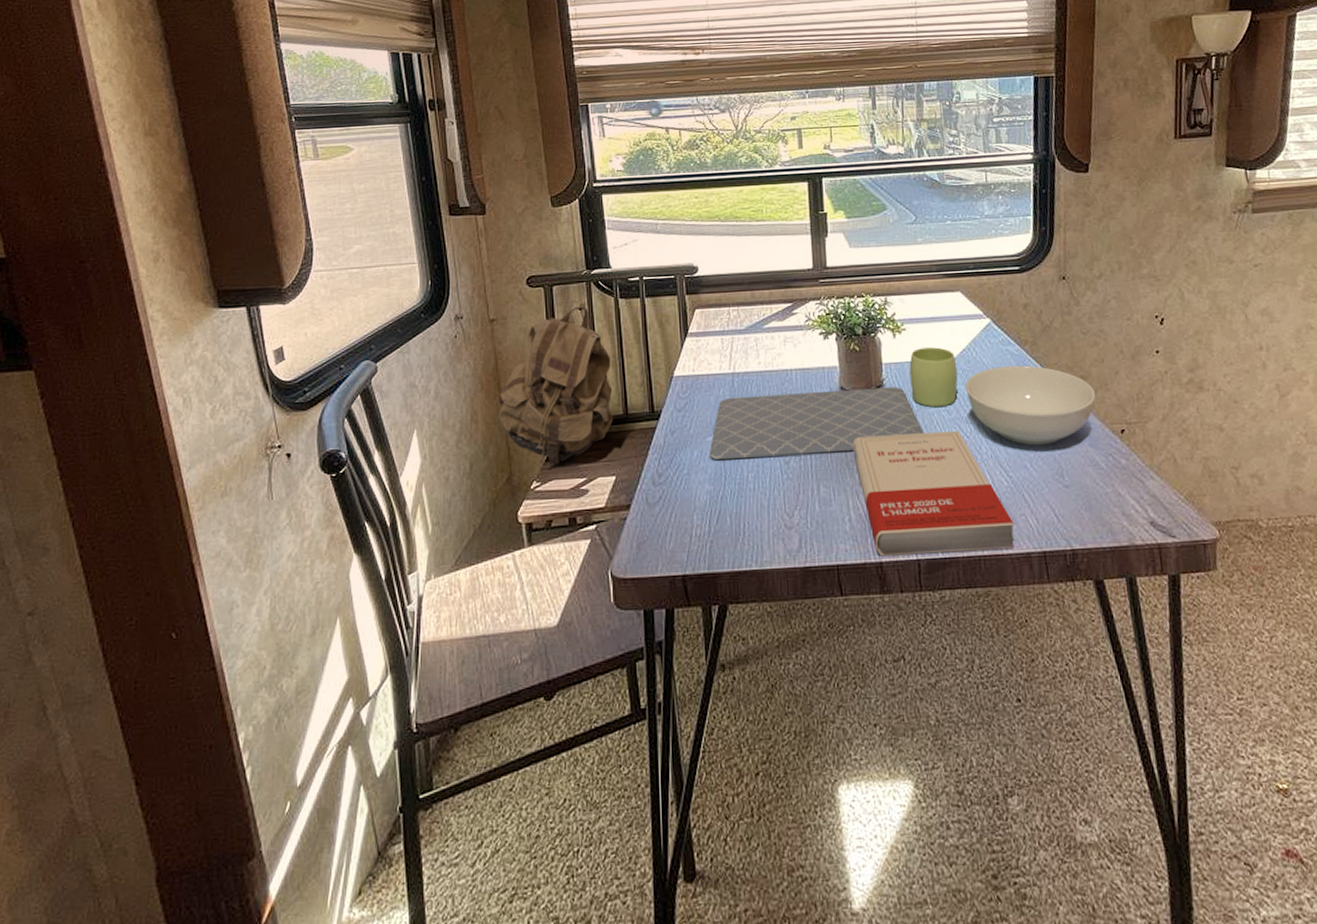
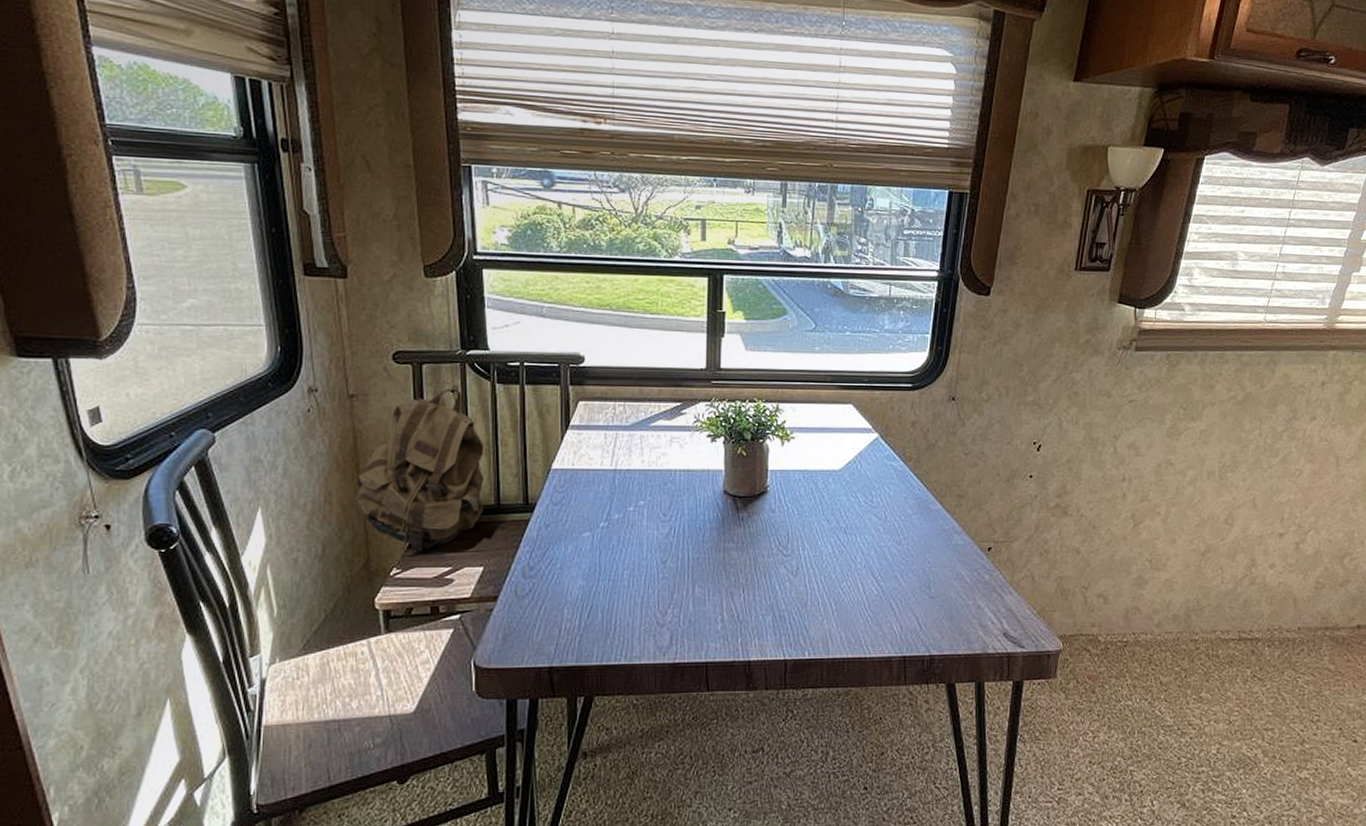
placemat: present [708,387,924,461] -> none [584,493,803,557]
book: present [852,431,1014,556] -> none [731,541,879,656]
mug: present [909,347,958,408] -> none [794,457,842,517]
bowl: present [964,365,1096,446] -> none [846,481,970,559]

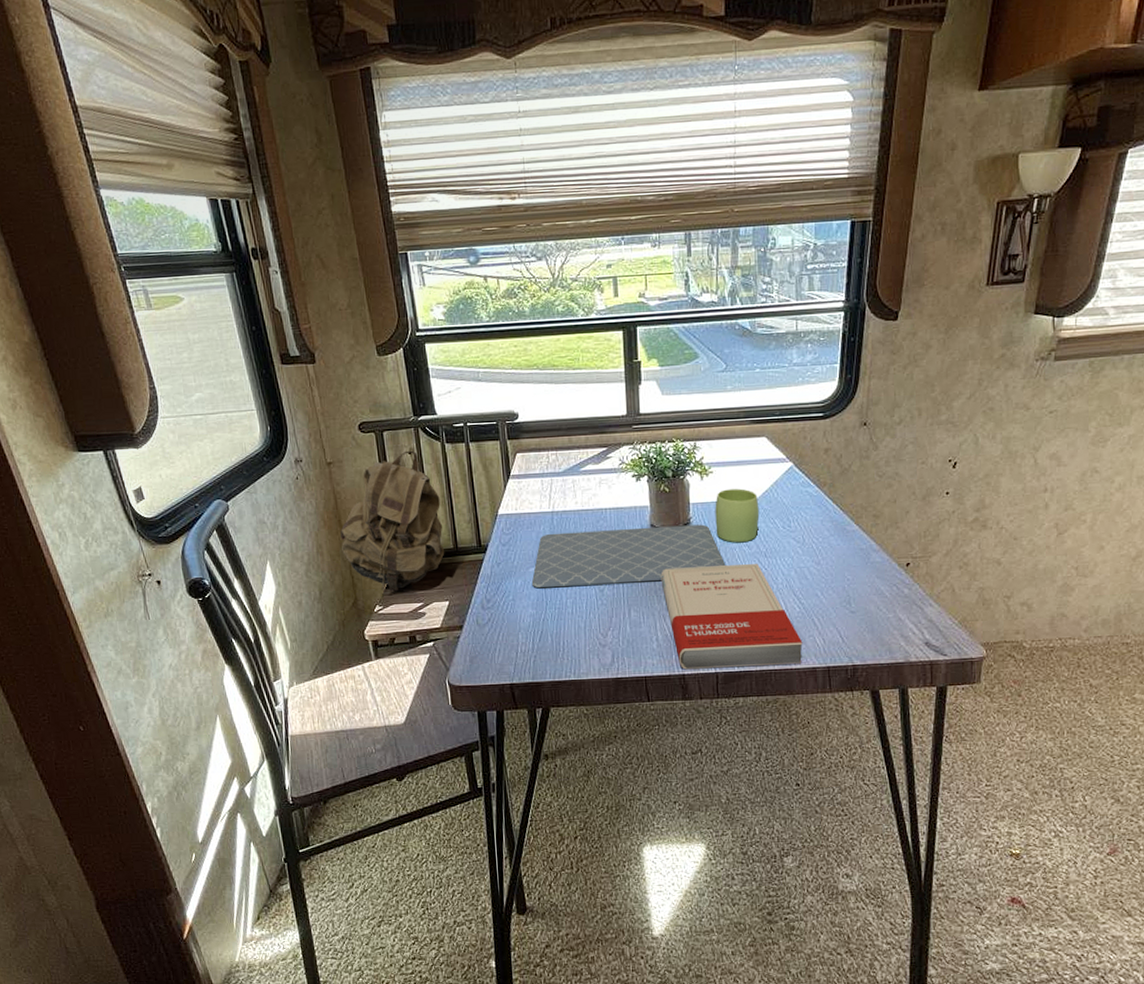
placemat: none [584,493,803,557] -> present [531,524,726,589]
book: none [731,541,879,656] -> present [660,564,803,670]
mug: none [794,457,842,517] -> present [715,488,760,543]

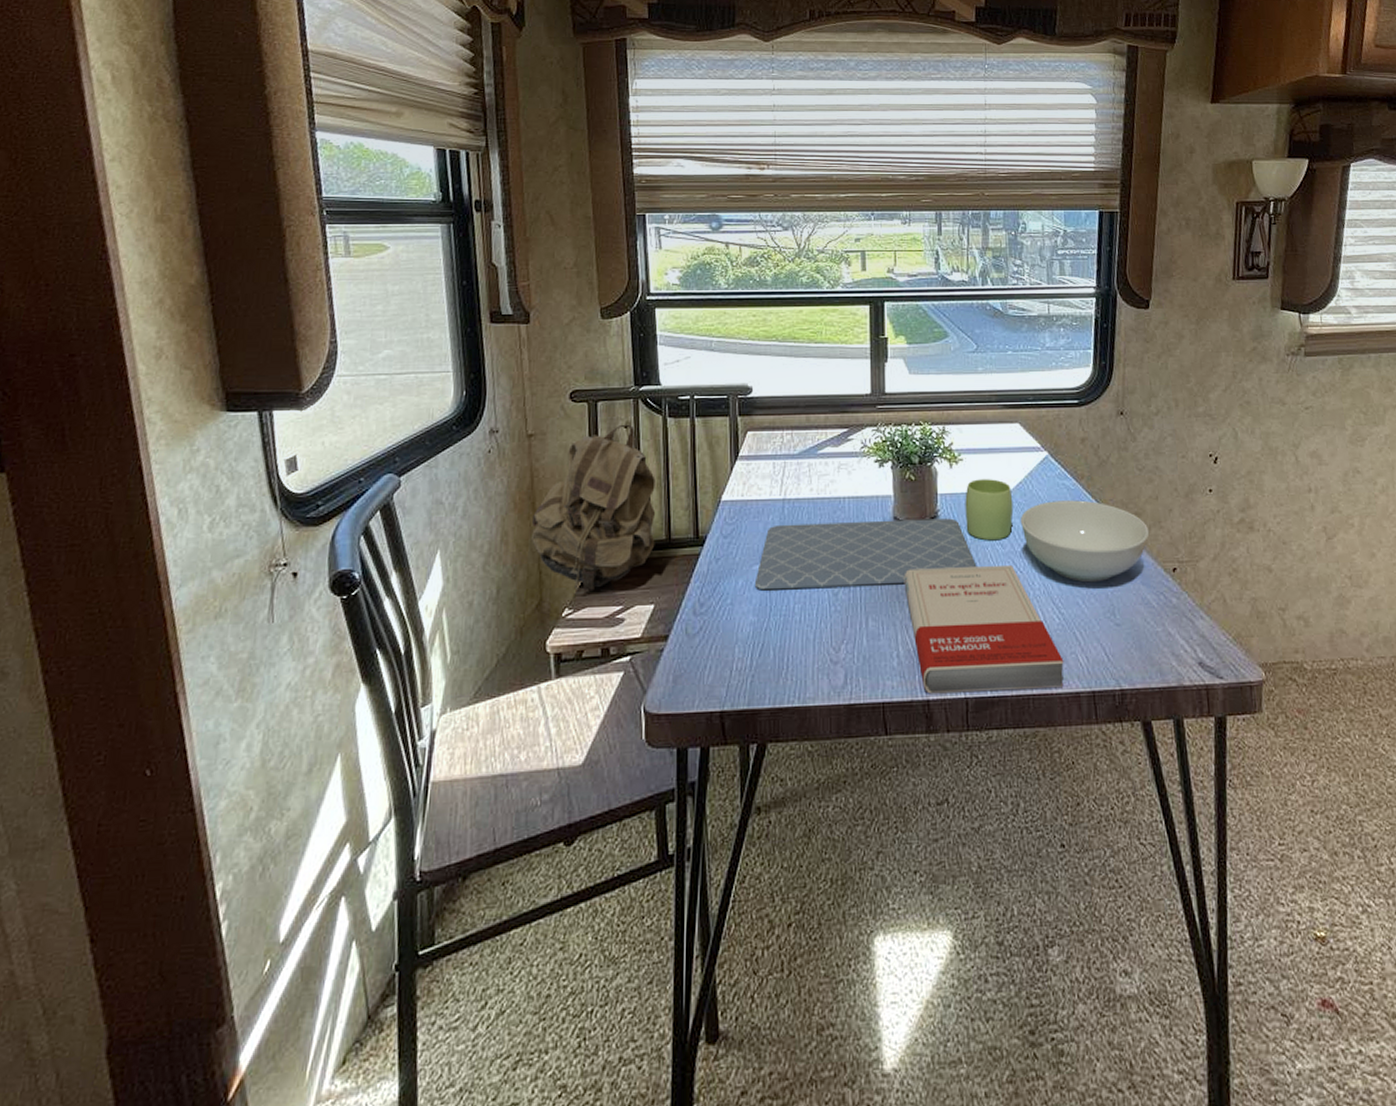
bowl: none [765,505,886,577] -> present [1020,500,1150,583]

